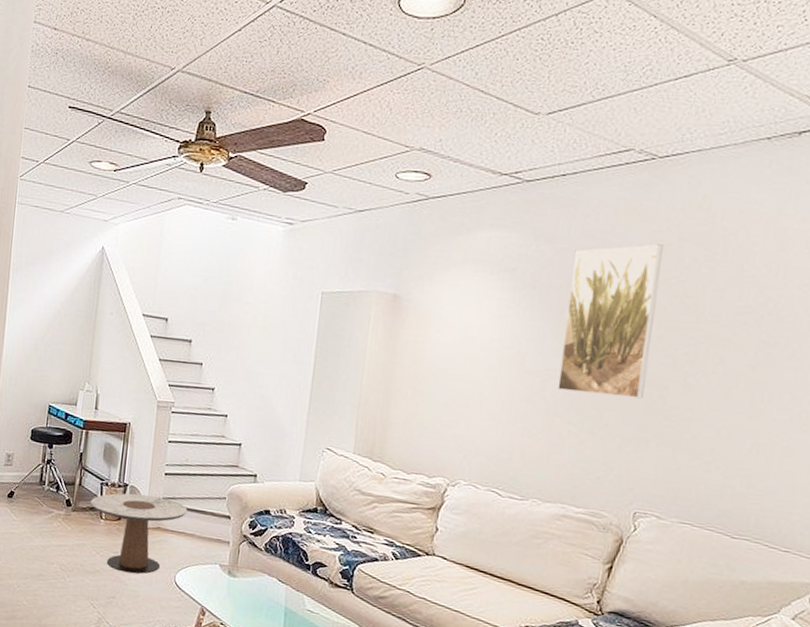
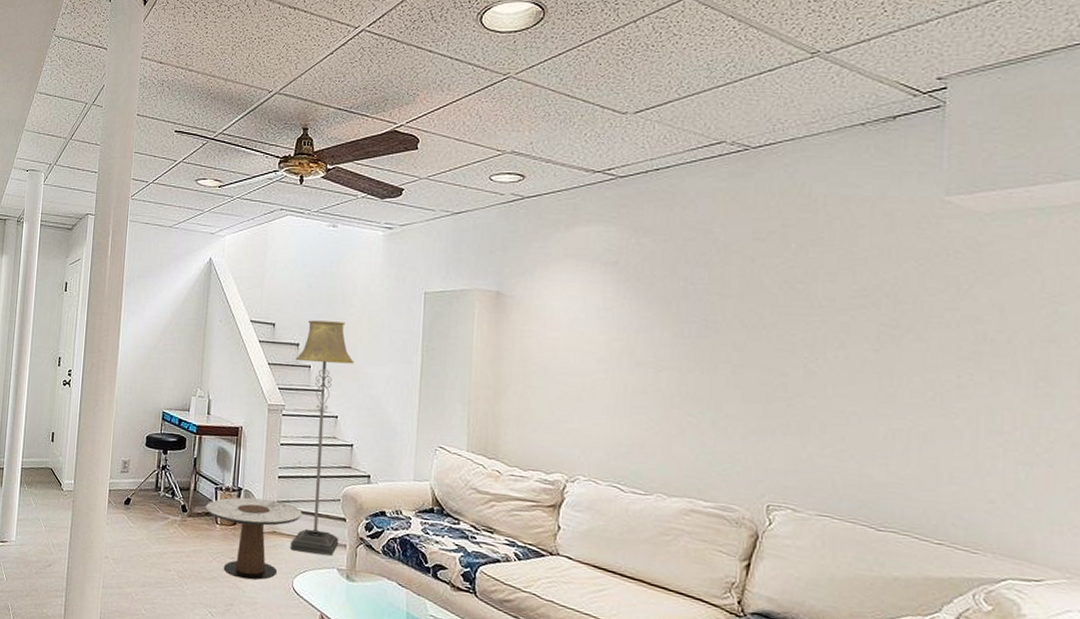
floor lamp: none [174,316,247,552] -> present [290,320,354,556]
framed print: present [557,243,664,399] -> none [672,231,767,387]

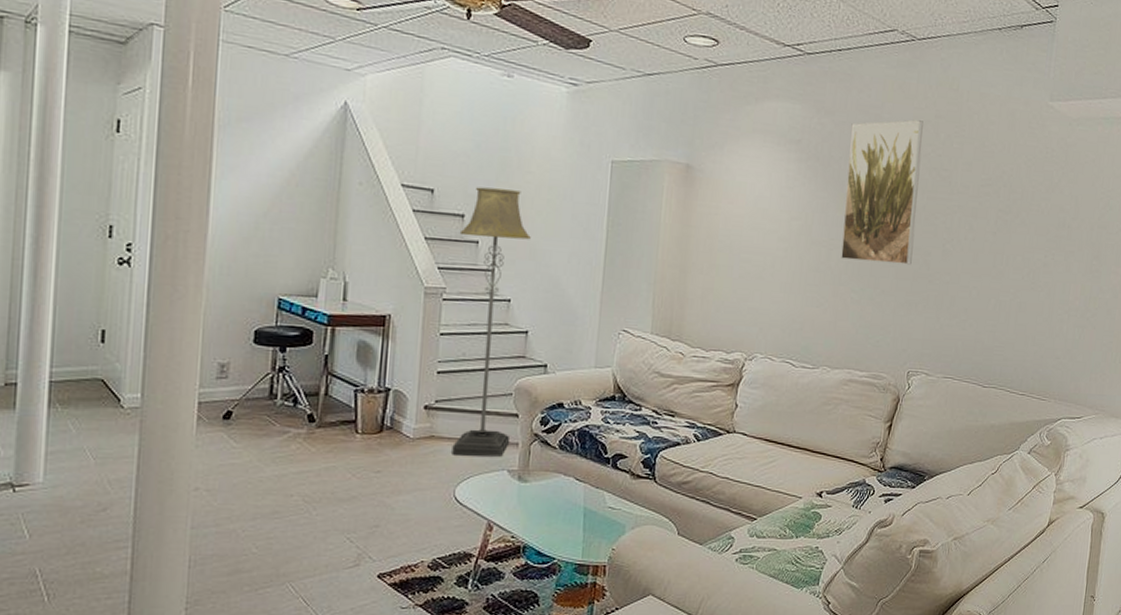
side table: present [205,497,302,580] -> none [341,399,467,494]
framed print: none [672,231,767,387] -> present [841,119,924,265]

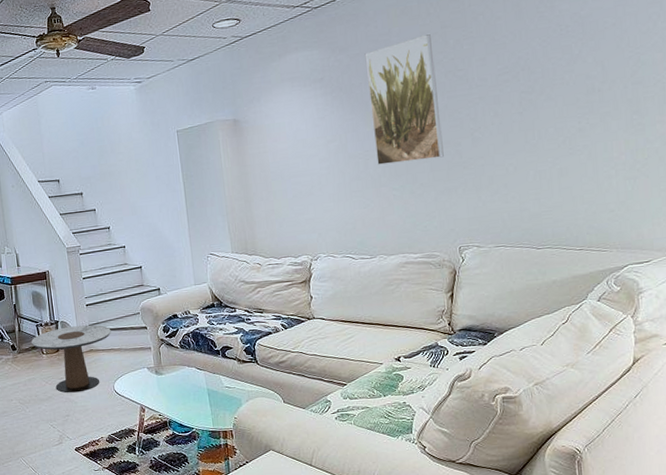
side table: none [341,399,467,494] -> present [31,325,111,393]
floor lamp: present [452,187,531,457] -> none [81,168,145,361]

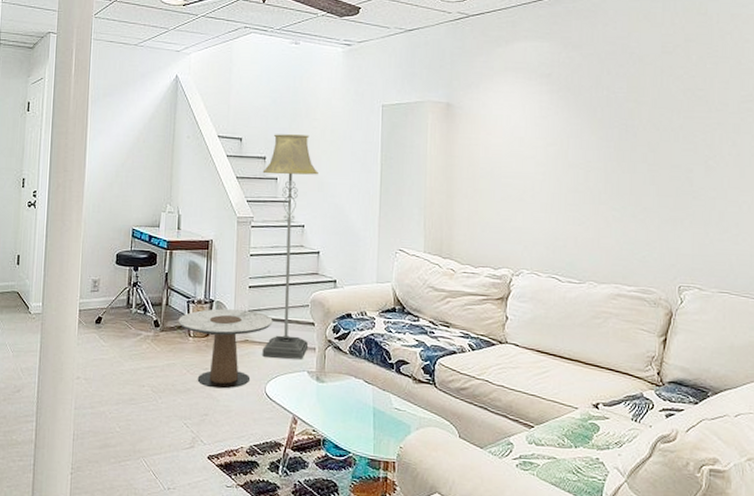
floor lamp: none [81,168,145,361] -> present [262,134,318,359]
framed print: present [364,34,444,165] -> none [598,45,674,182]

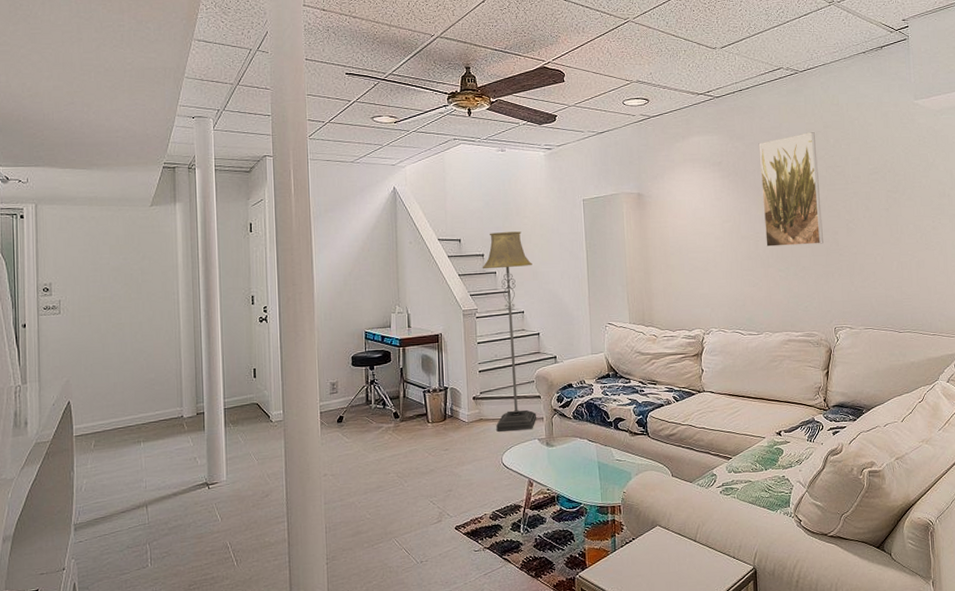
side table: present [178,308,273,389] -> none [416,392,503,466]
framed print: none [598,45,674,182] -> present [758,132,823,247]

